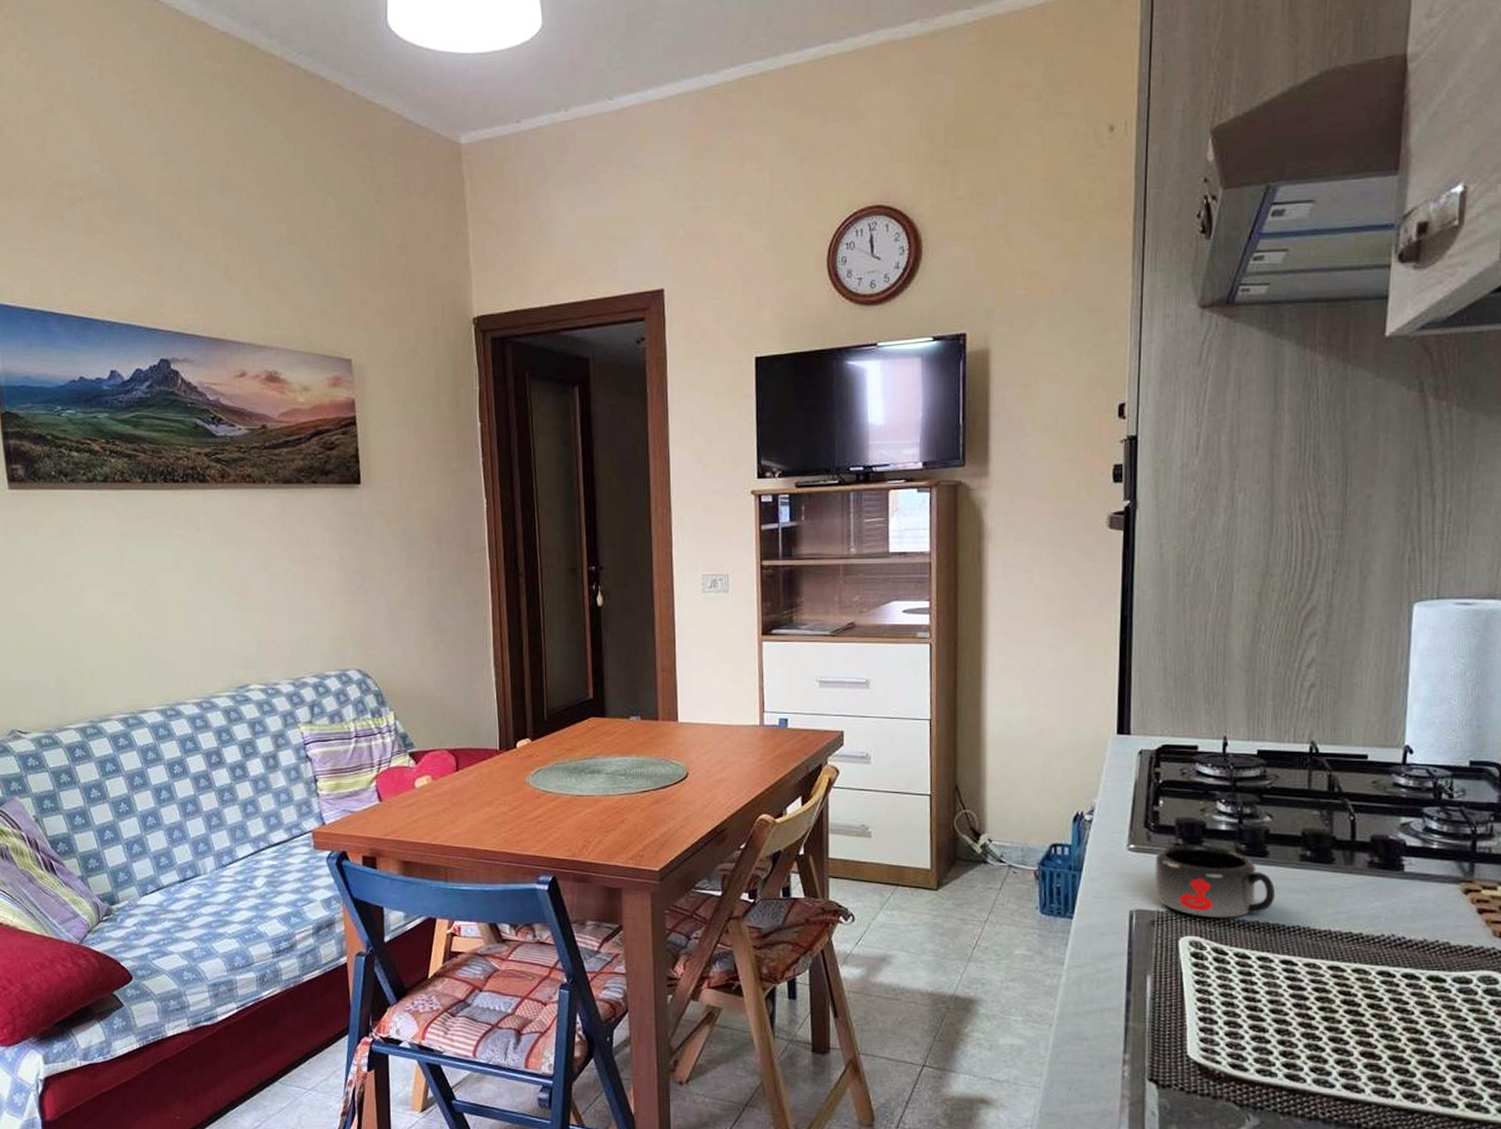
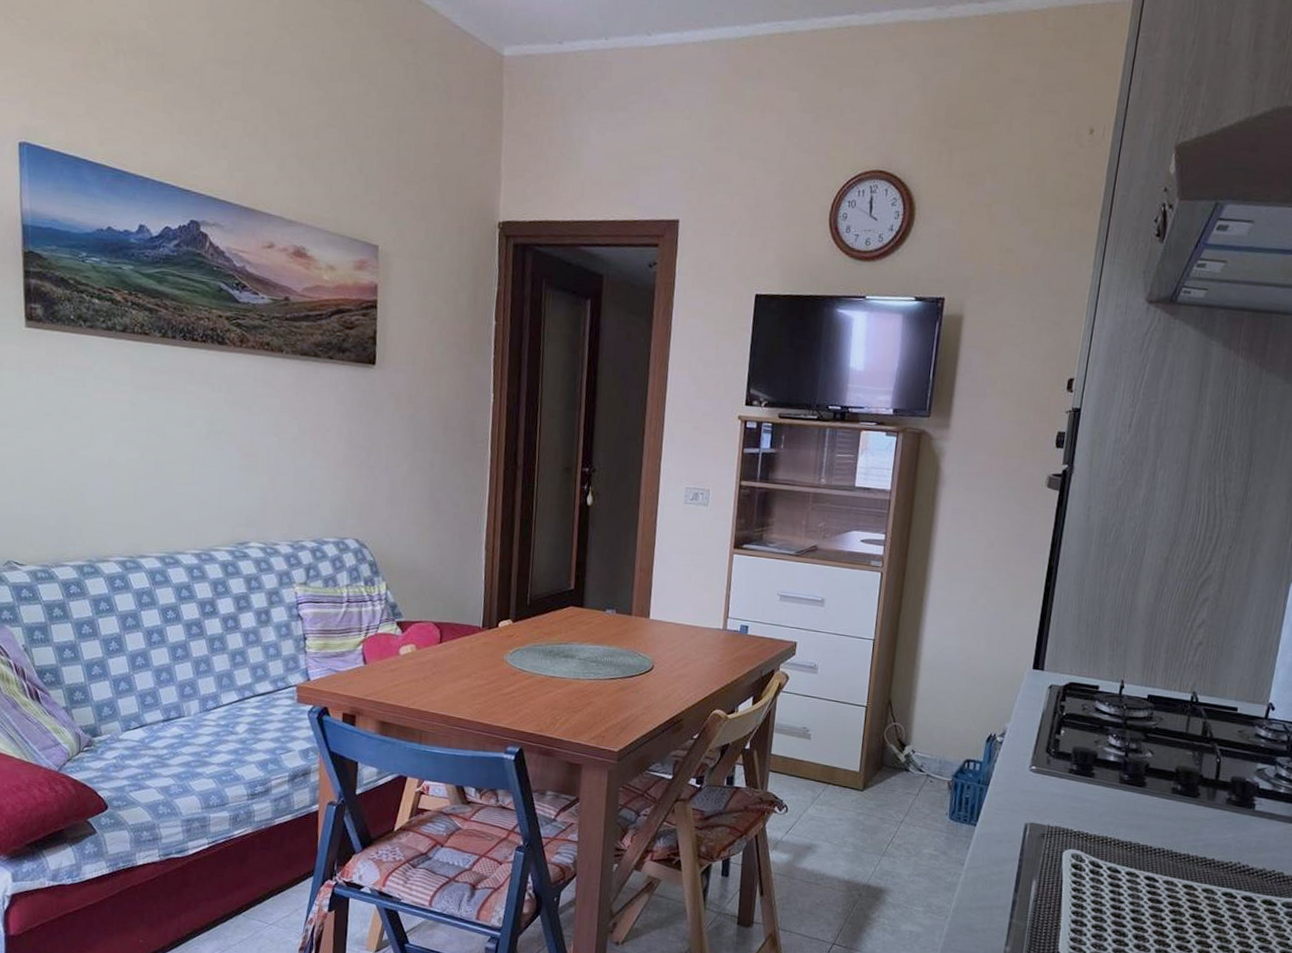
mug: present [1154,844,1276,918] -> none [1047,770,1148,837]

